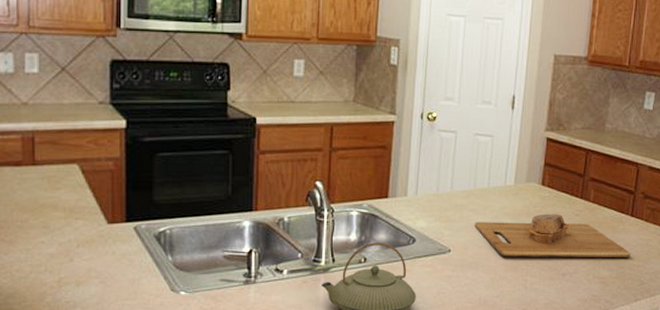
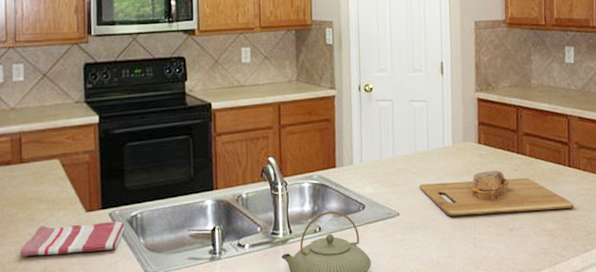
dish towel: none [30,234,151,266] -> present [19,221,125,257]

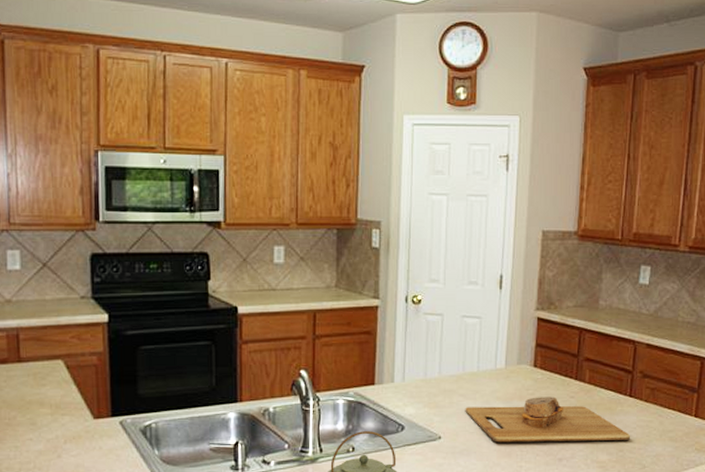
dish towel: present [19,221,125,257] -> none [19,431,138,463]

